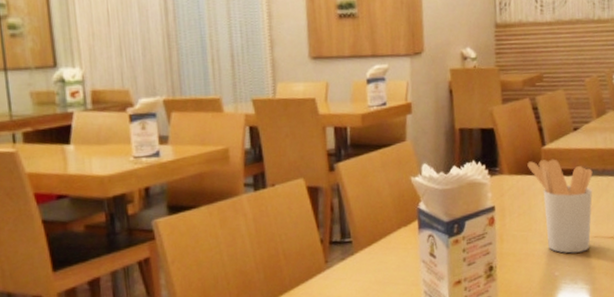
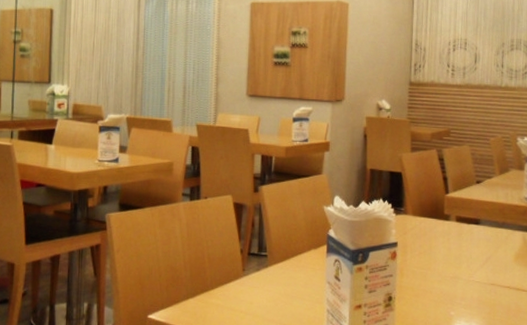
utensil holder: present [527,159,593,254] -> none [431,206,493,297]

